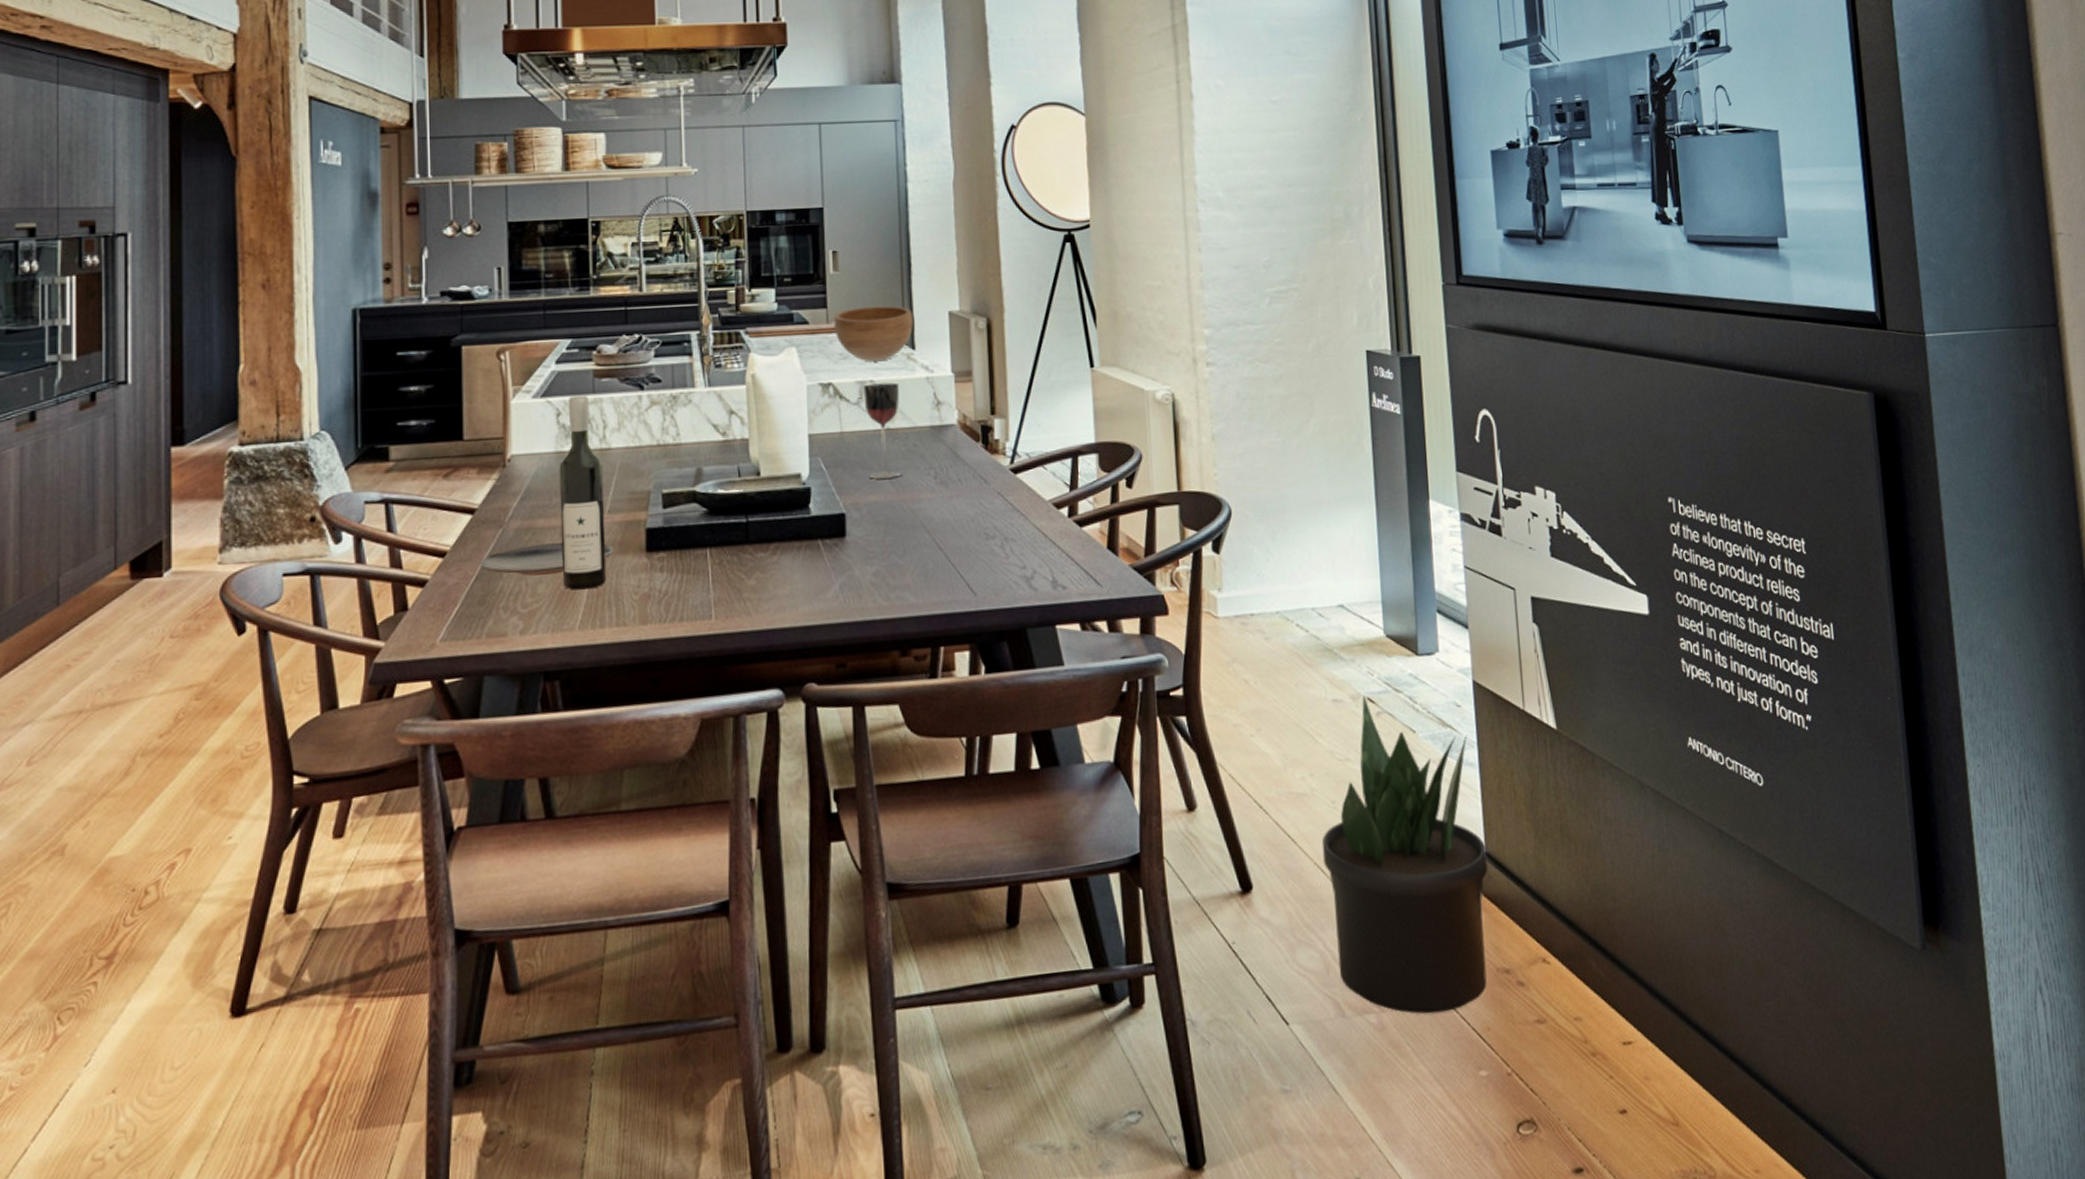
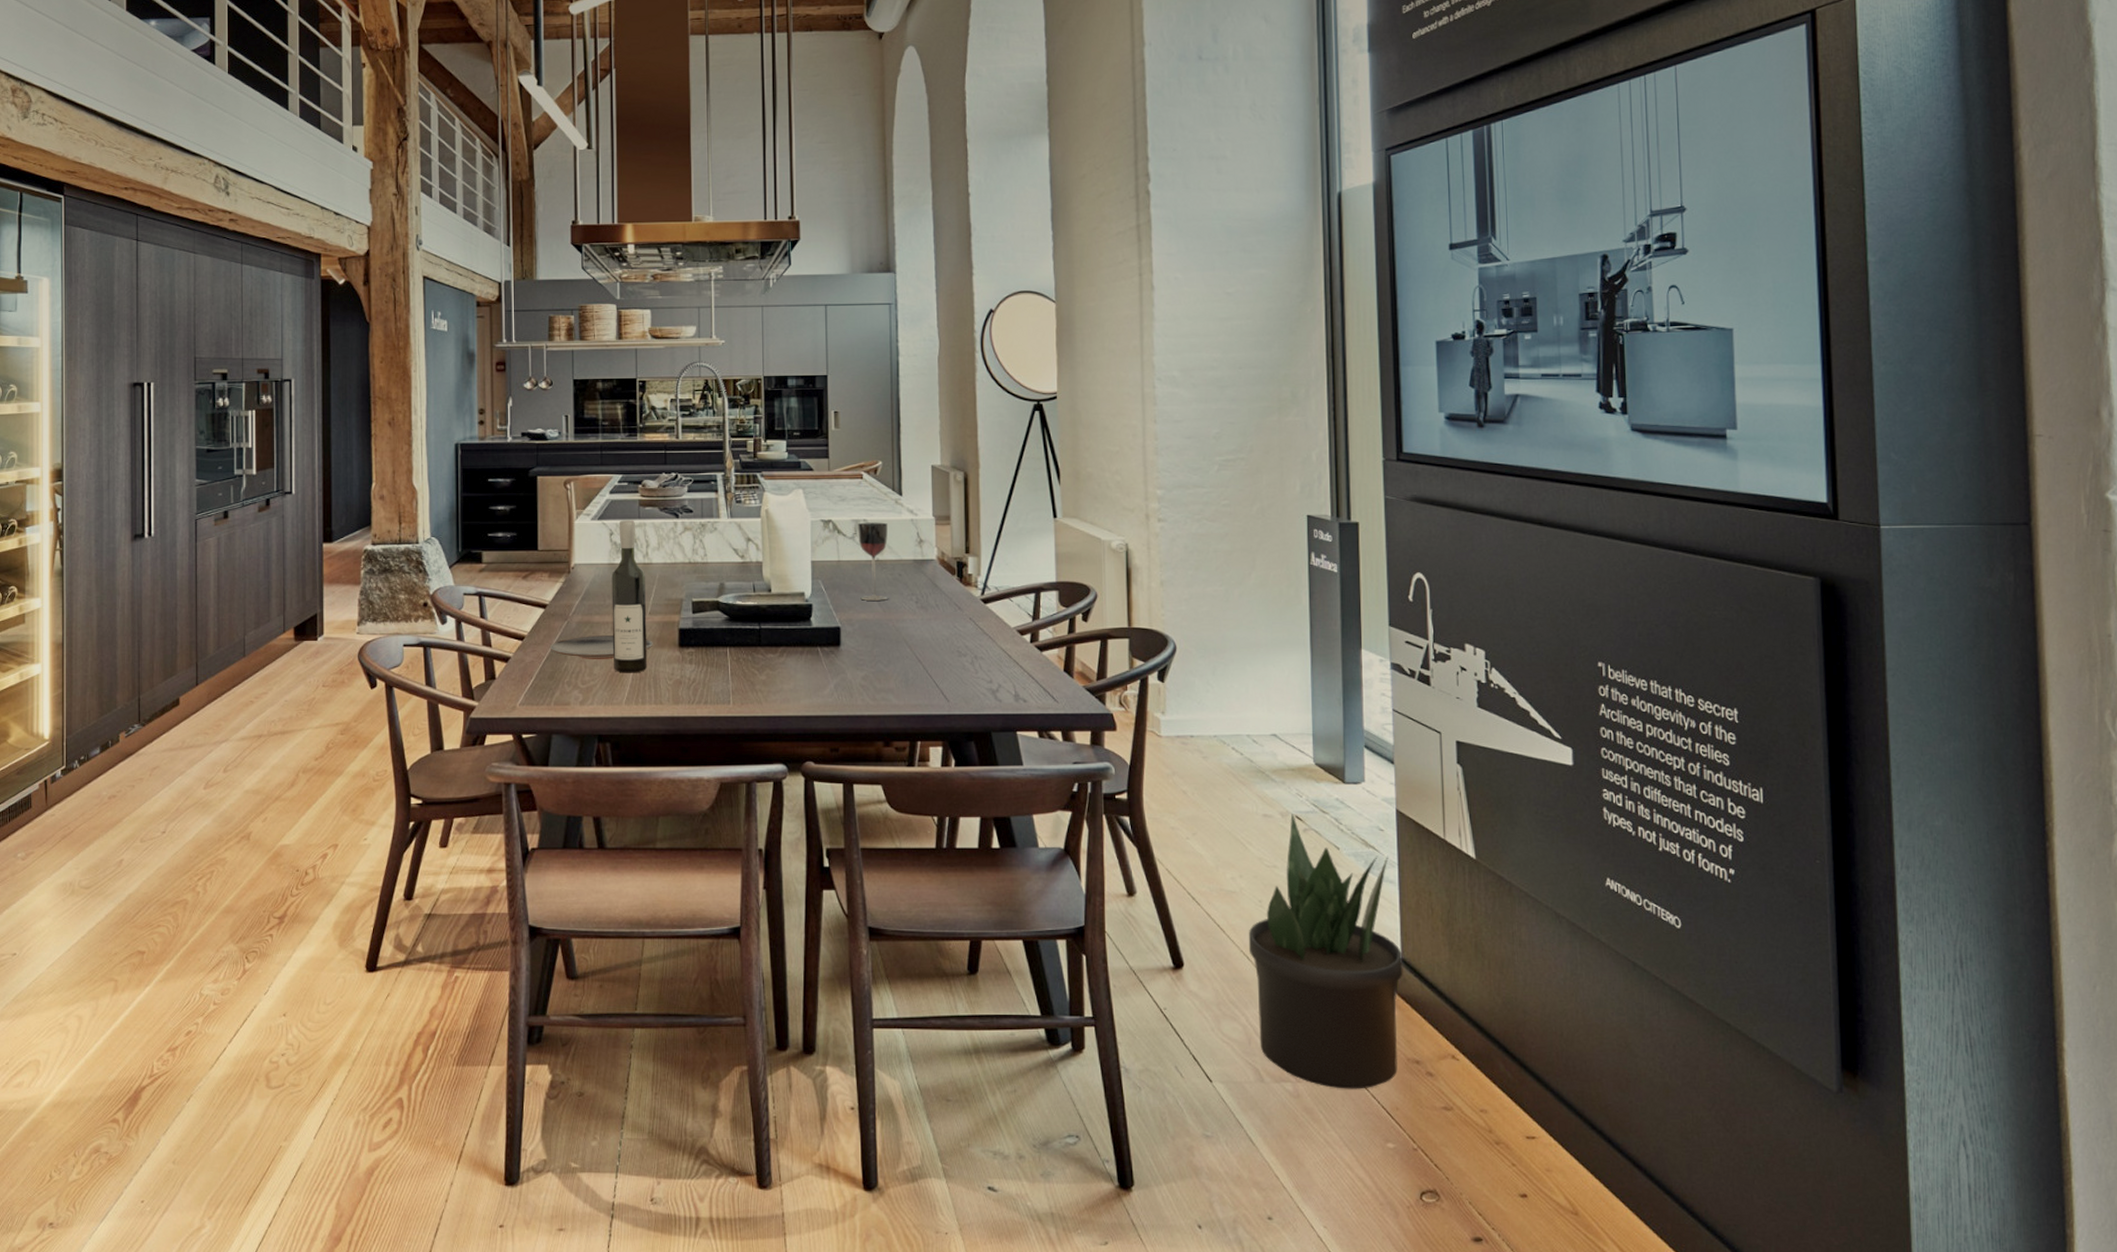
bowl: present [833,305,913,362] -> none [834,458,901,504]

